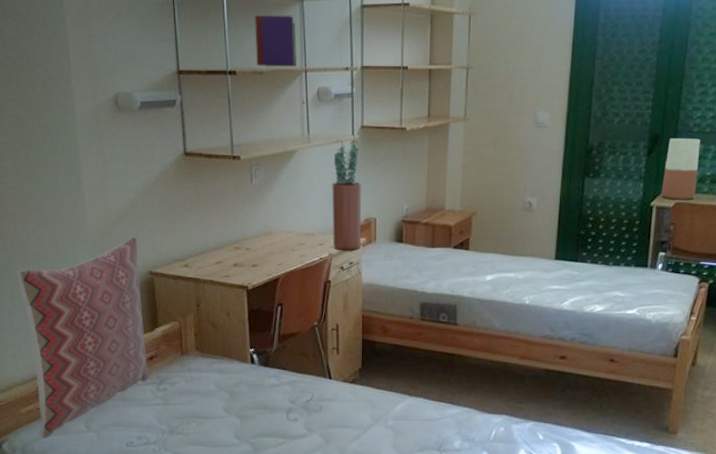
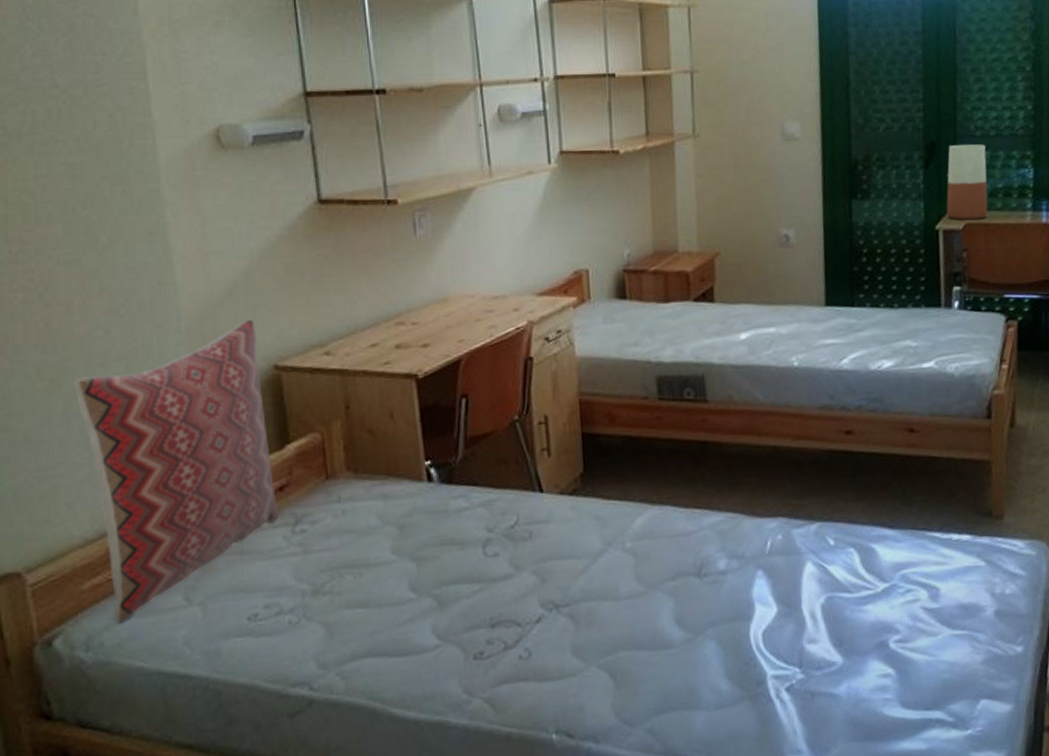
books: present [254,15,298,67] -> none [407,15,469,82]
vase: present [332,135,362,251] -> none [525,163,571,316]

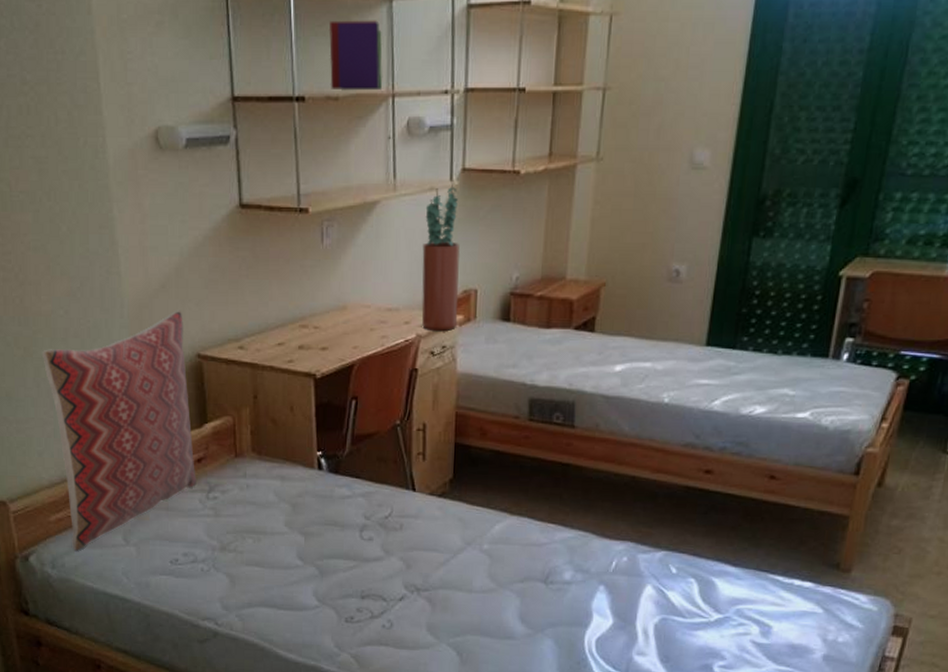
books: none [407,15,469,82] -> present [328,20,383,91]
vase: none [525,163,571,316] -> present [421,180,460,332]
vase: present [946,144,988,220] -> none [854,184,915,268]

